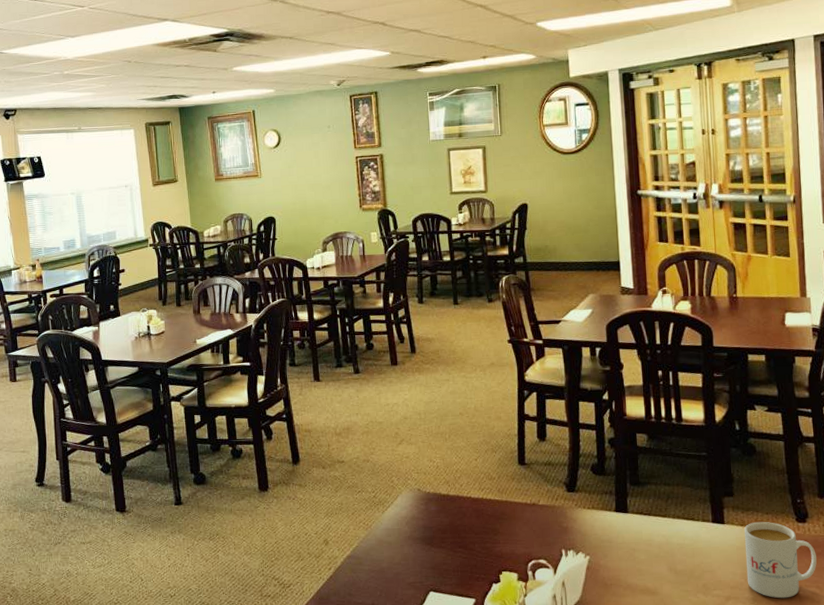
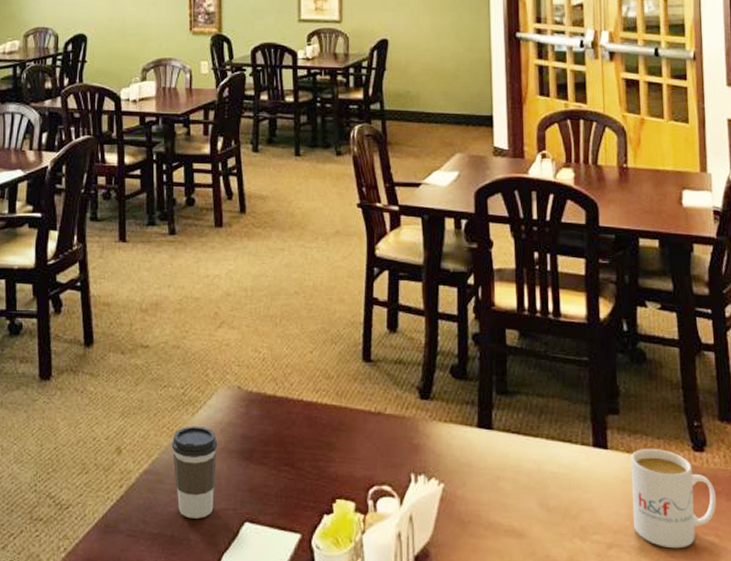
coffee cup: none [367,520,405,591] -> present [171,426,218,519]

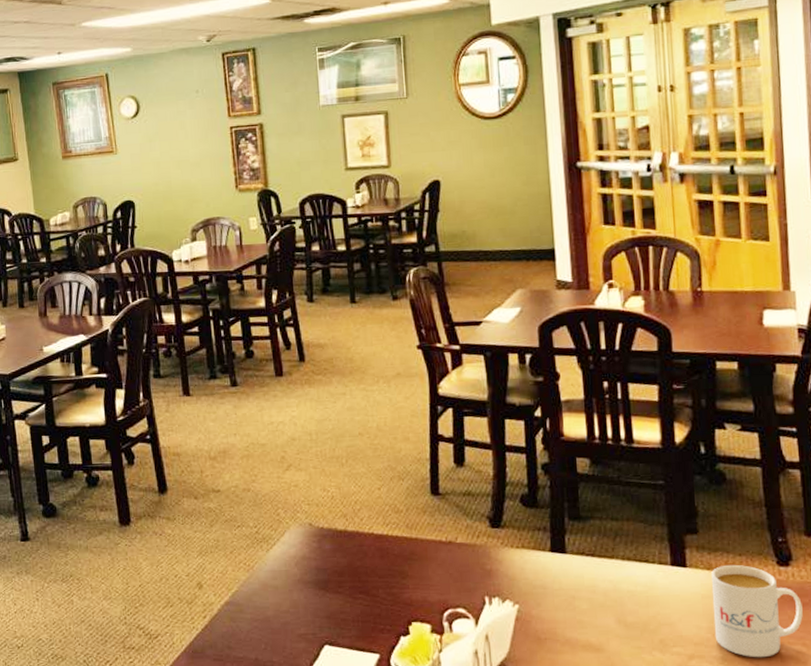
coffee cup: present [171,426,218,519] -> none [249,560,294,643]

